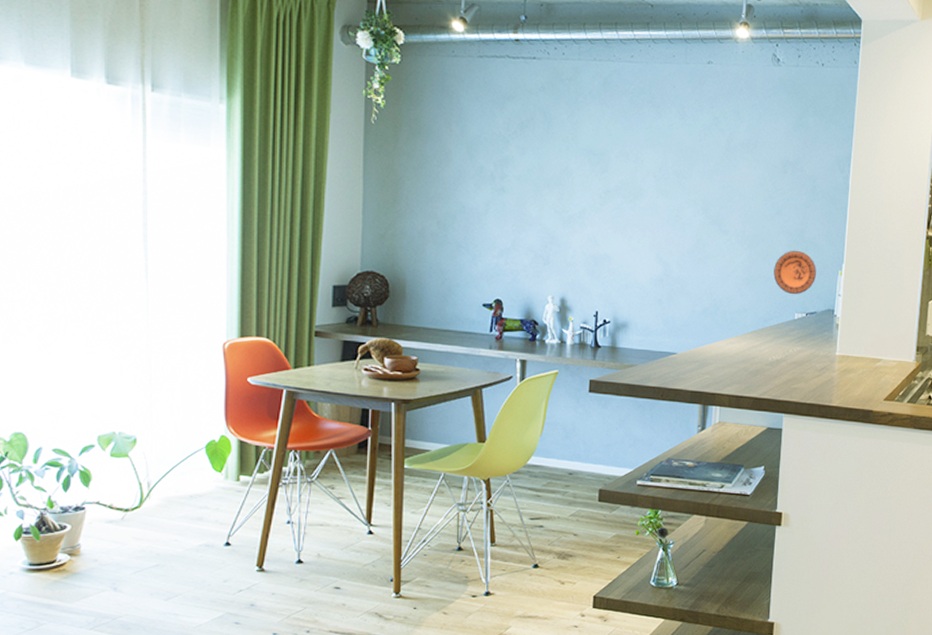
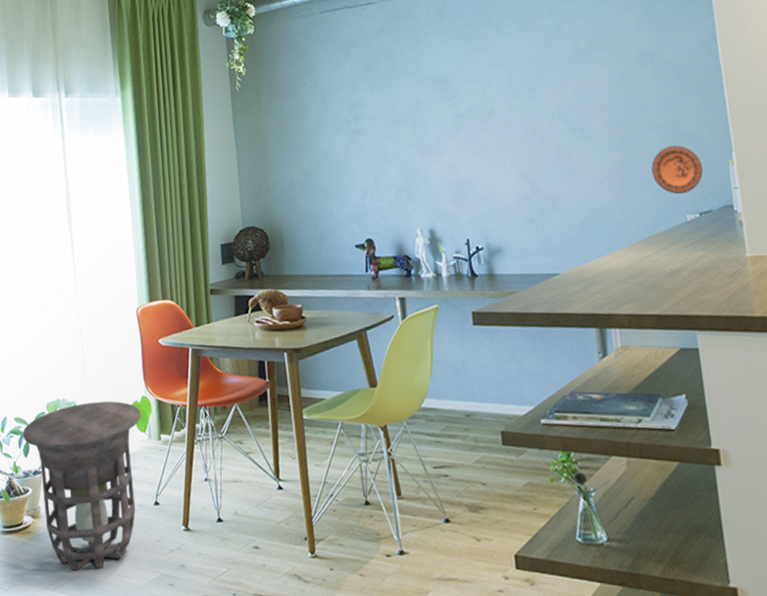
side table: none [63,438,217,610] -> present [23,401,141,571]

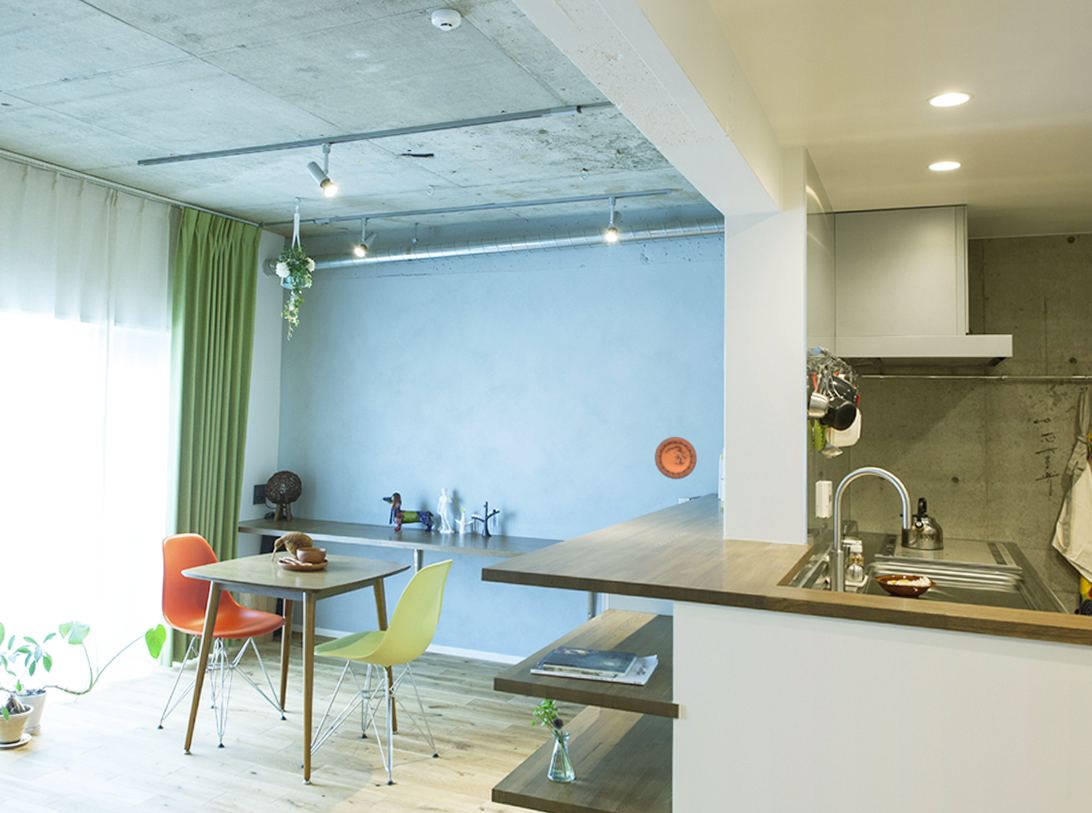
side table: present [23,401,141,571] -> none [30,626,154,789]

